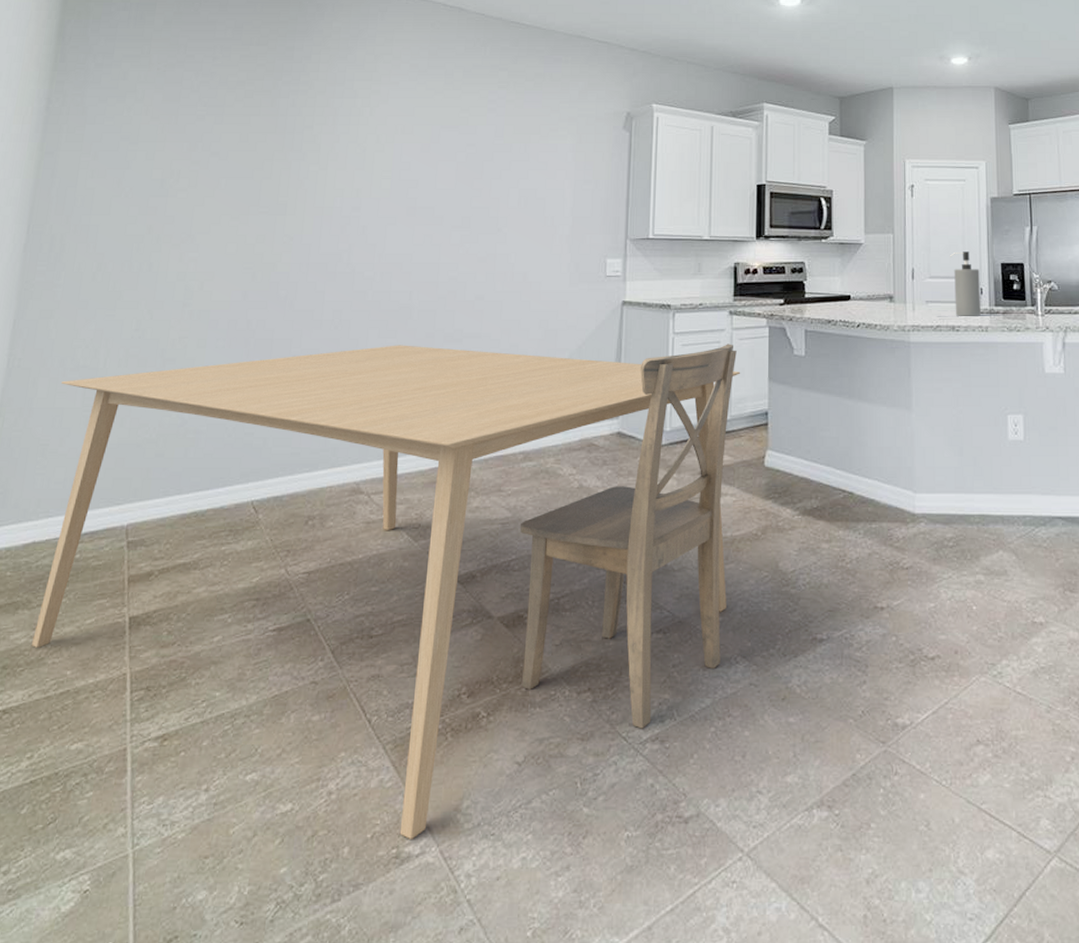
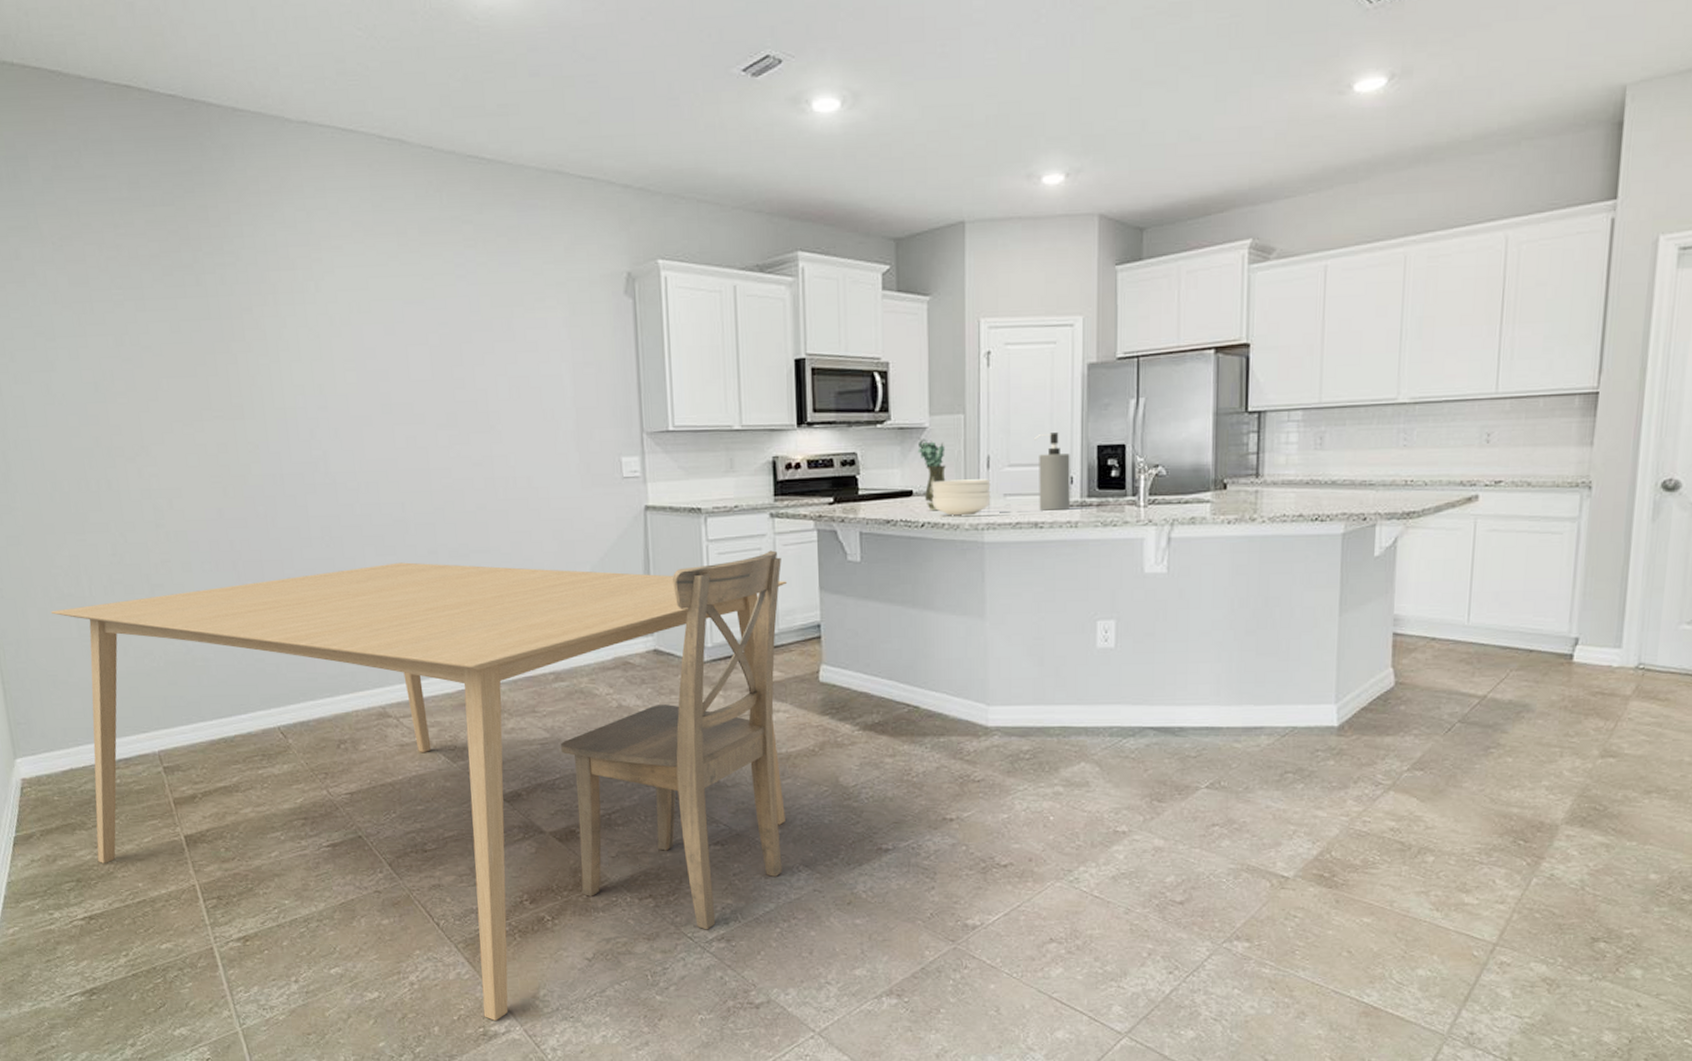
vase: none [855,251,878,314] -> present [917,437,946,511]
bowl: none [865,288,915,318] -> present [931,479,991,516]

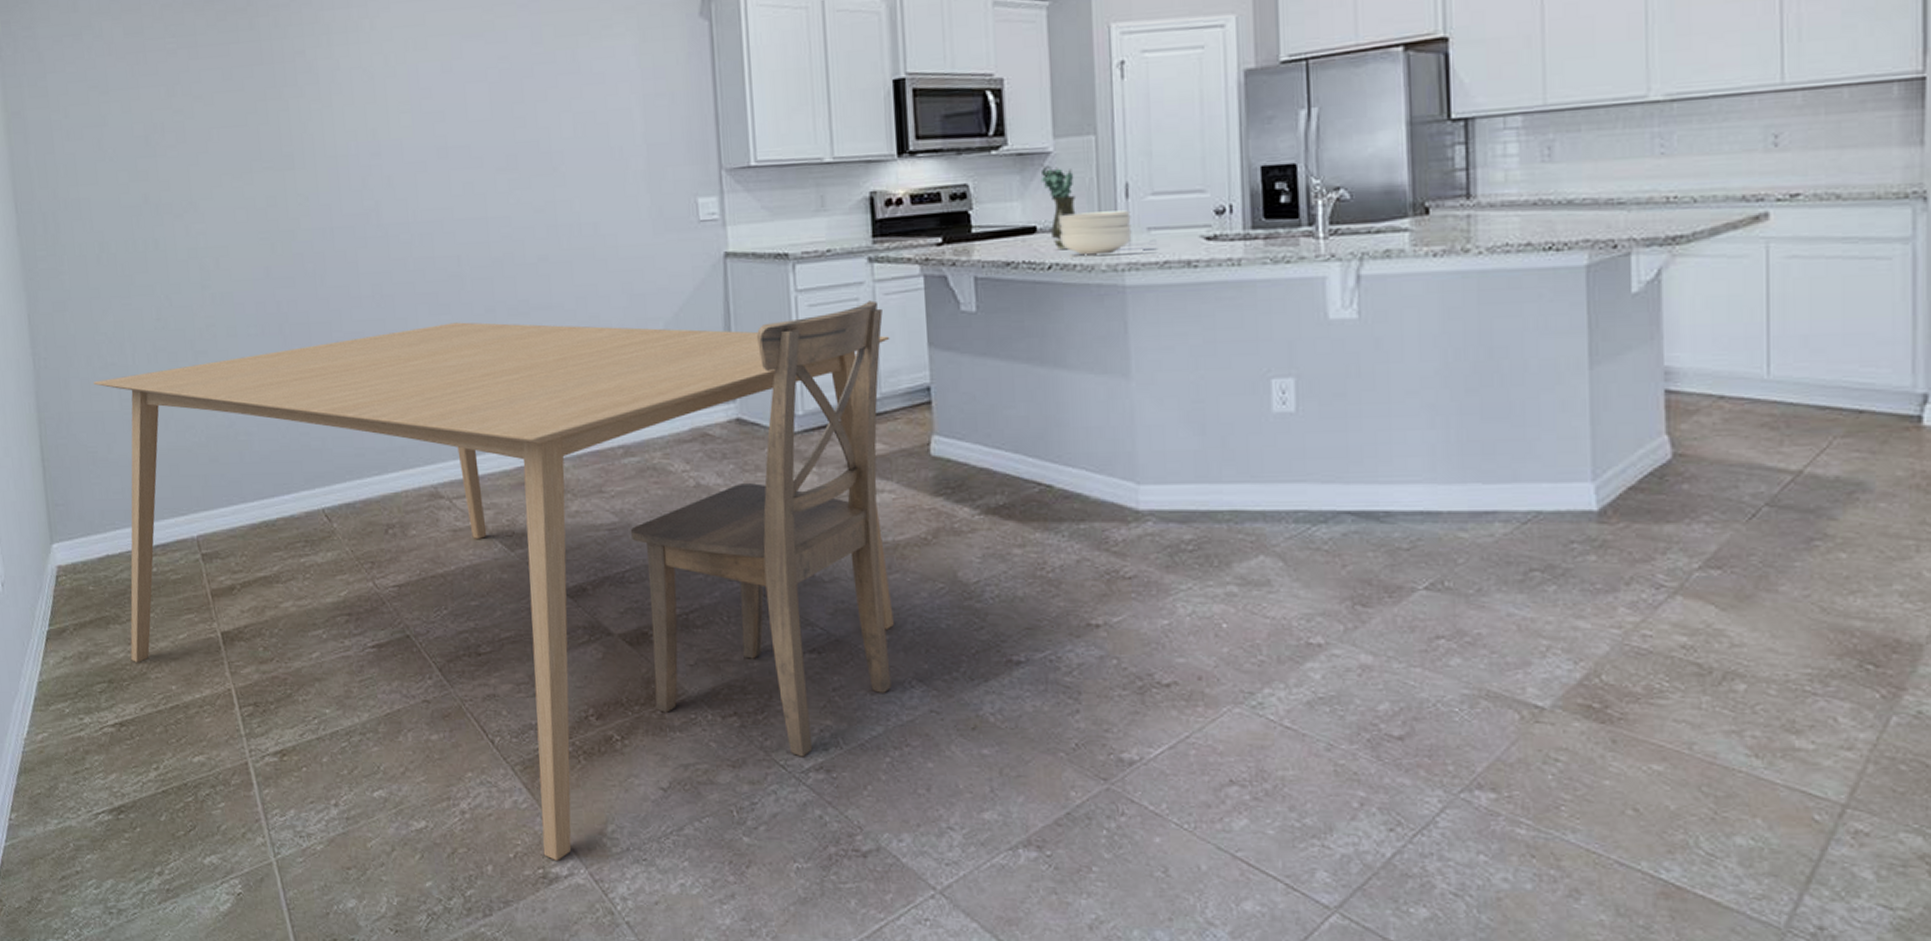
soap dispenser: present [1033,432,1070,511] -> none [1181,152,1230,246]

